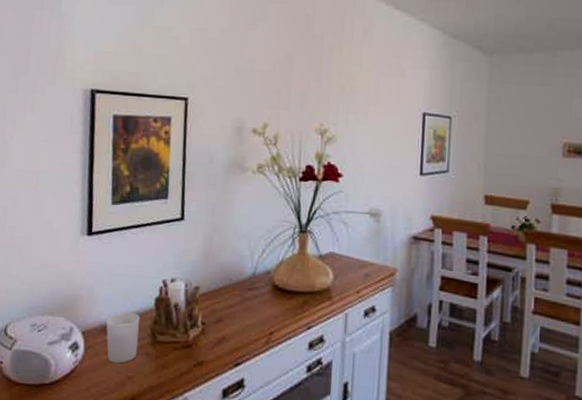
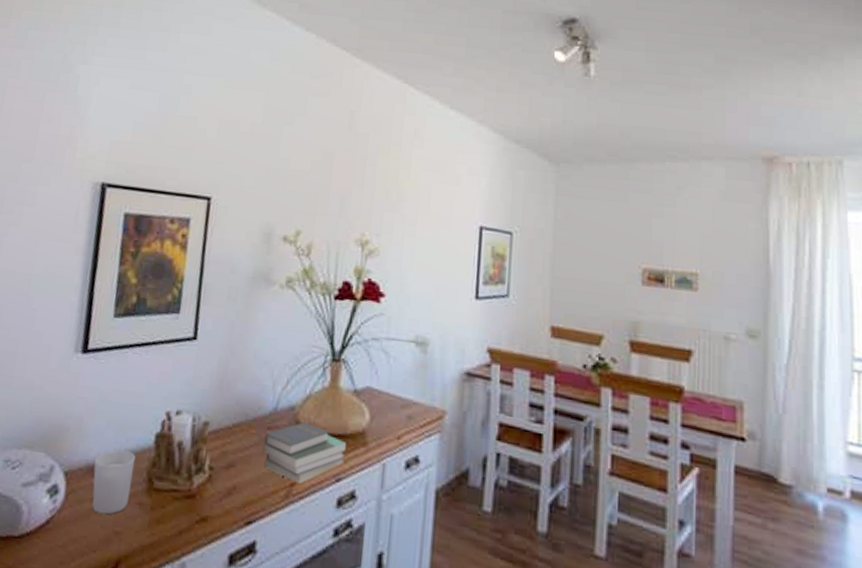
books: none [245,283,314,332] -> present [263,422,346,484]

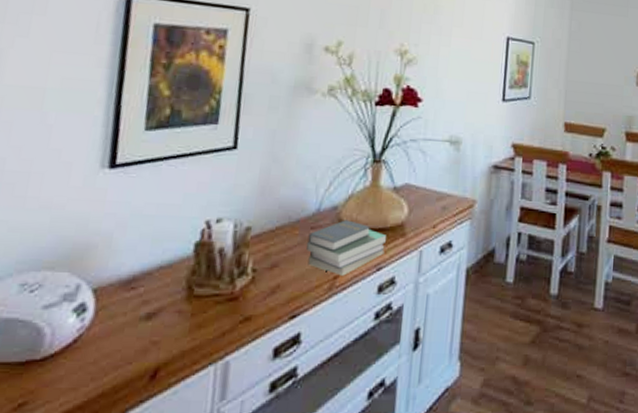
candle holder: present [92,449,136,515] -> none [126,262,174,326]

